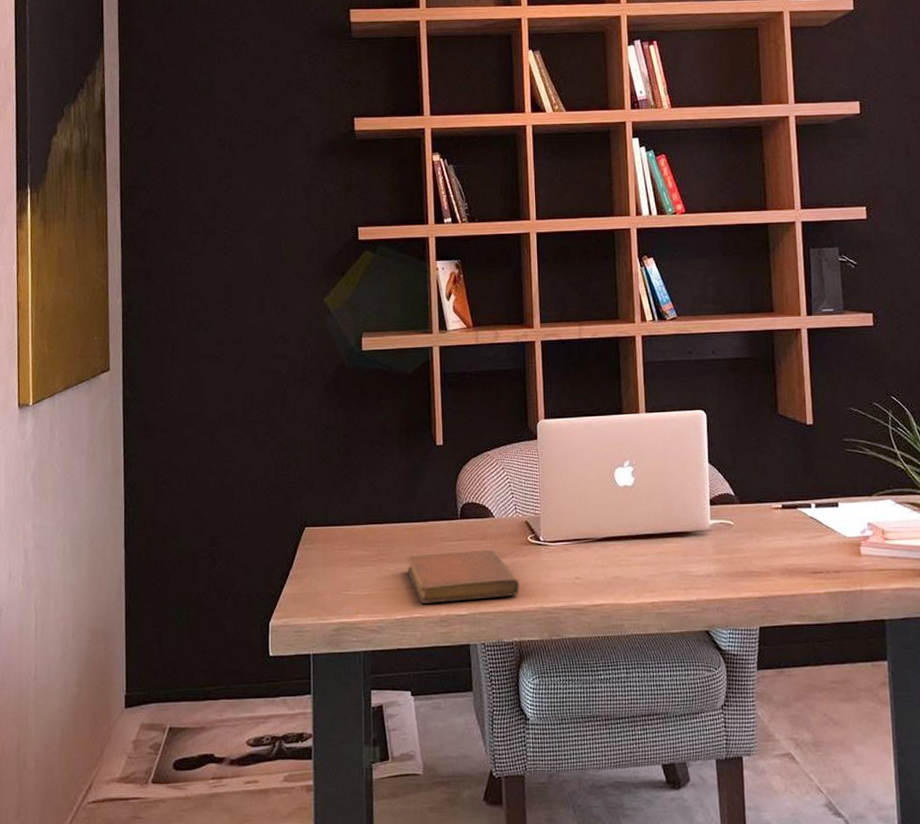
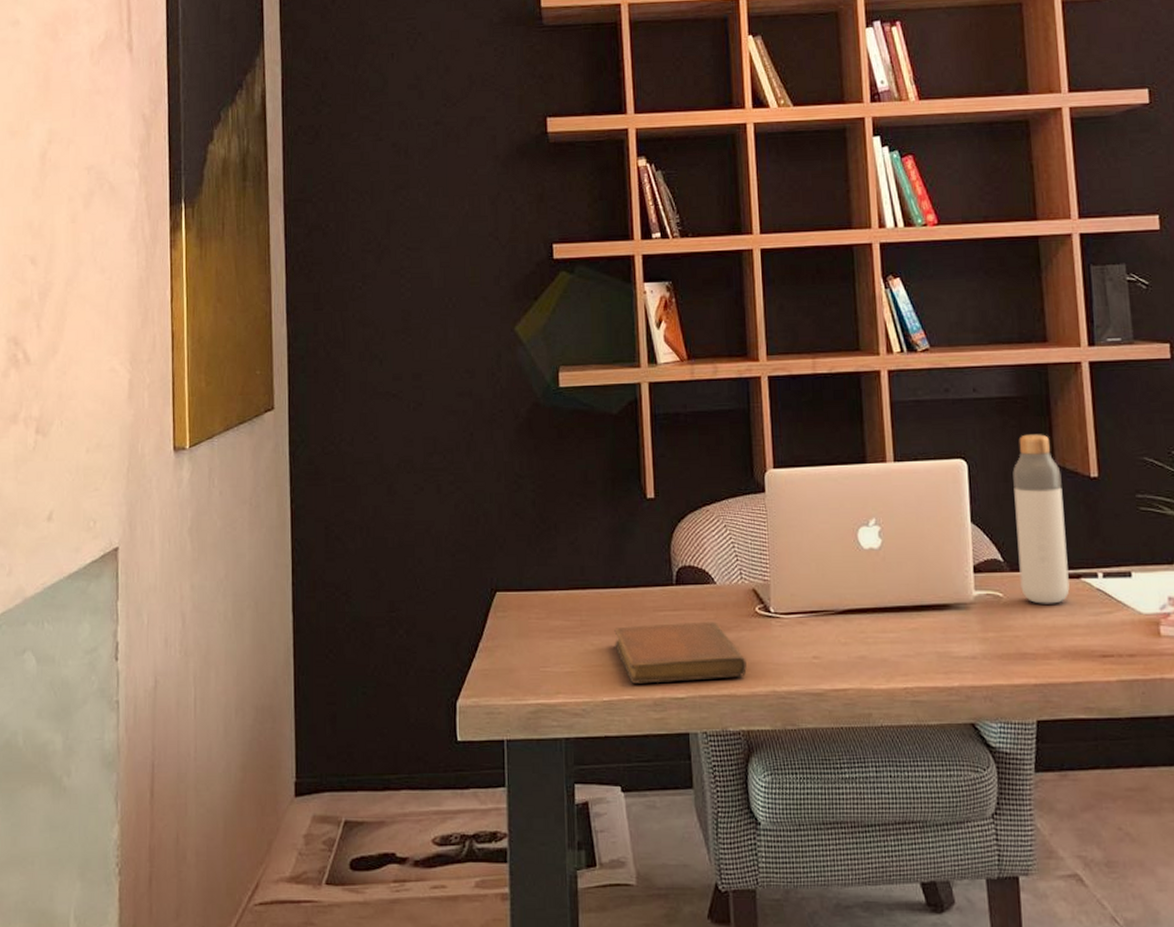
bottle: none [743,389,788,531] -> present [1013,434,1070,604]

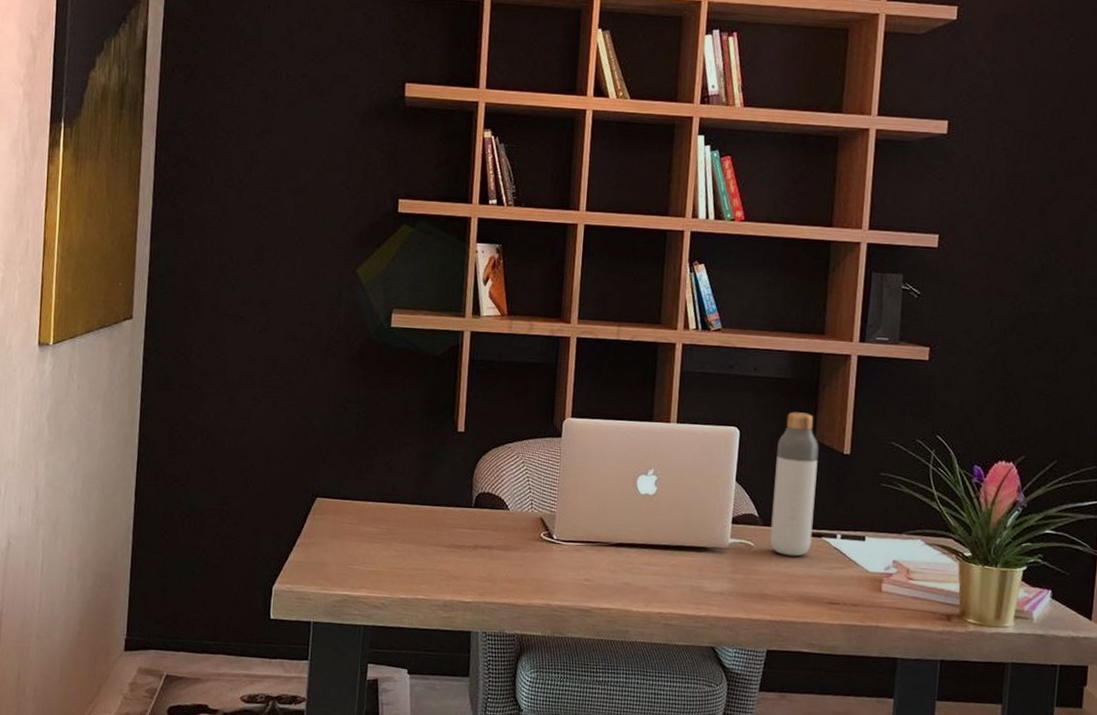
notebook: present [614,621,747,684] -> none [415,537,528,590]

